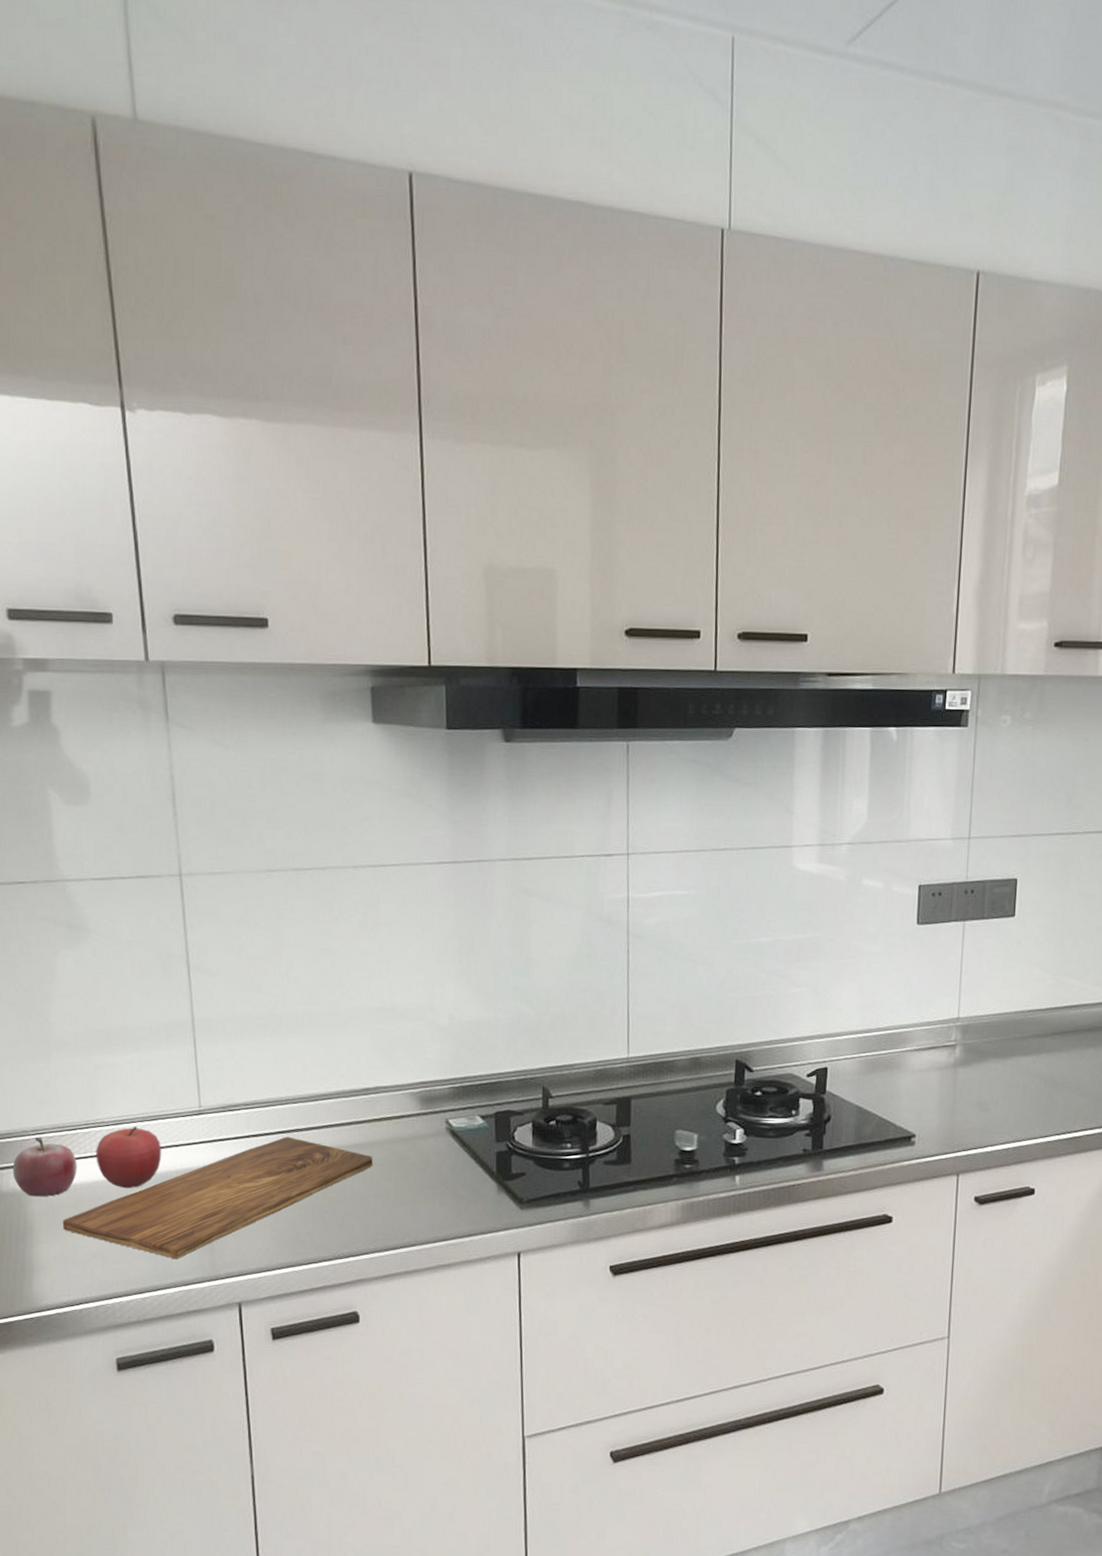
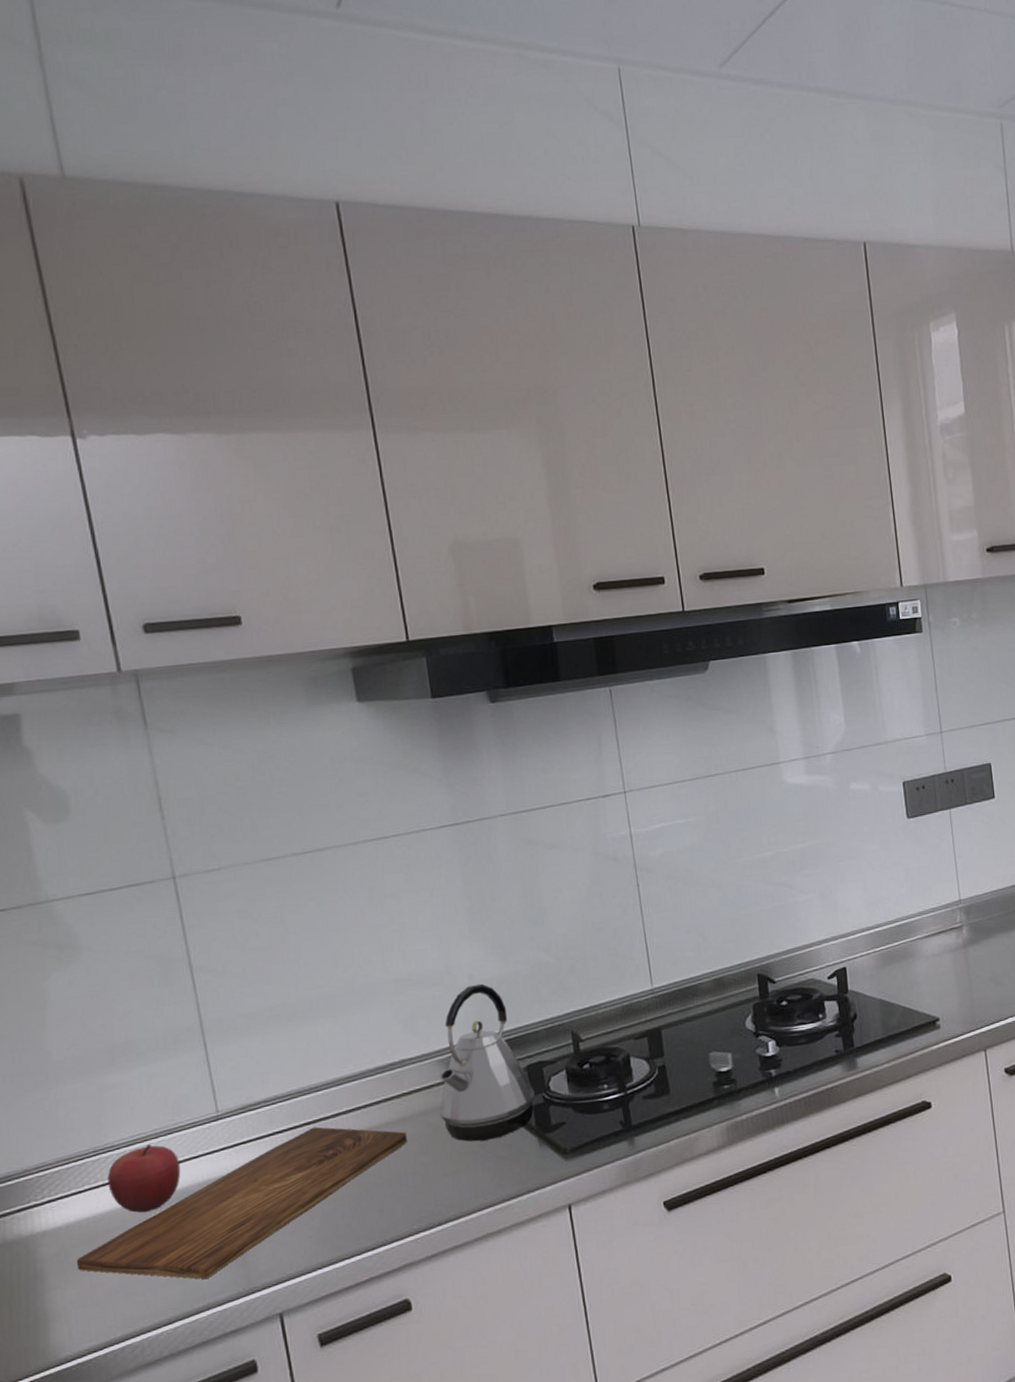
fruit: present [13,1137,77,1197] -> none [15,1173,89,1240]
kettle: none [406,1025,500,1178] -> present [439,983,536,1142]

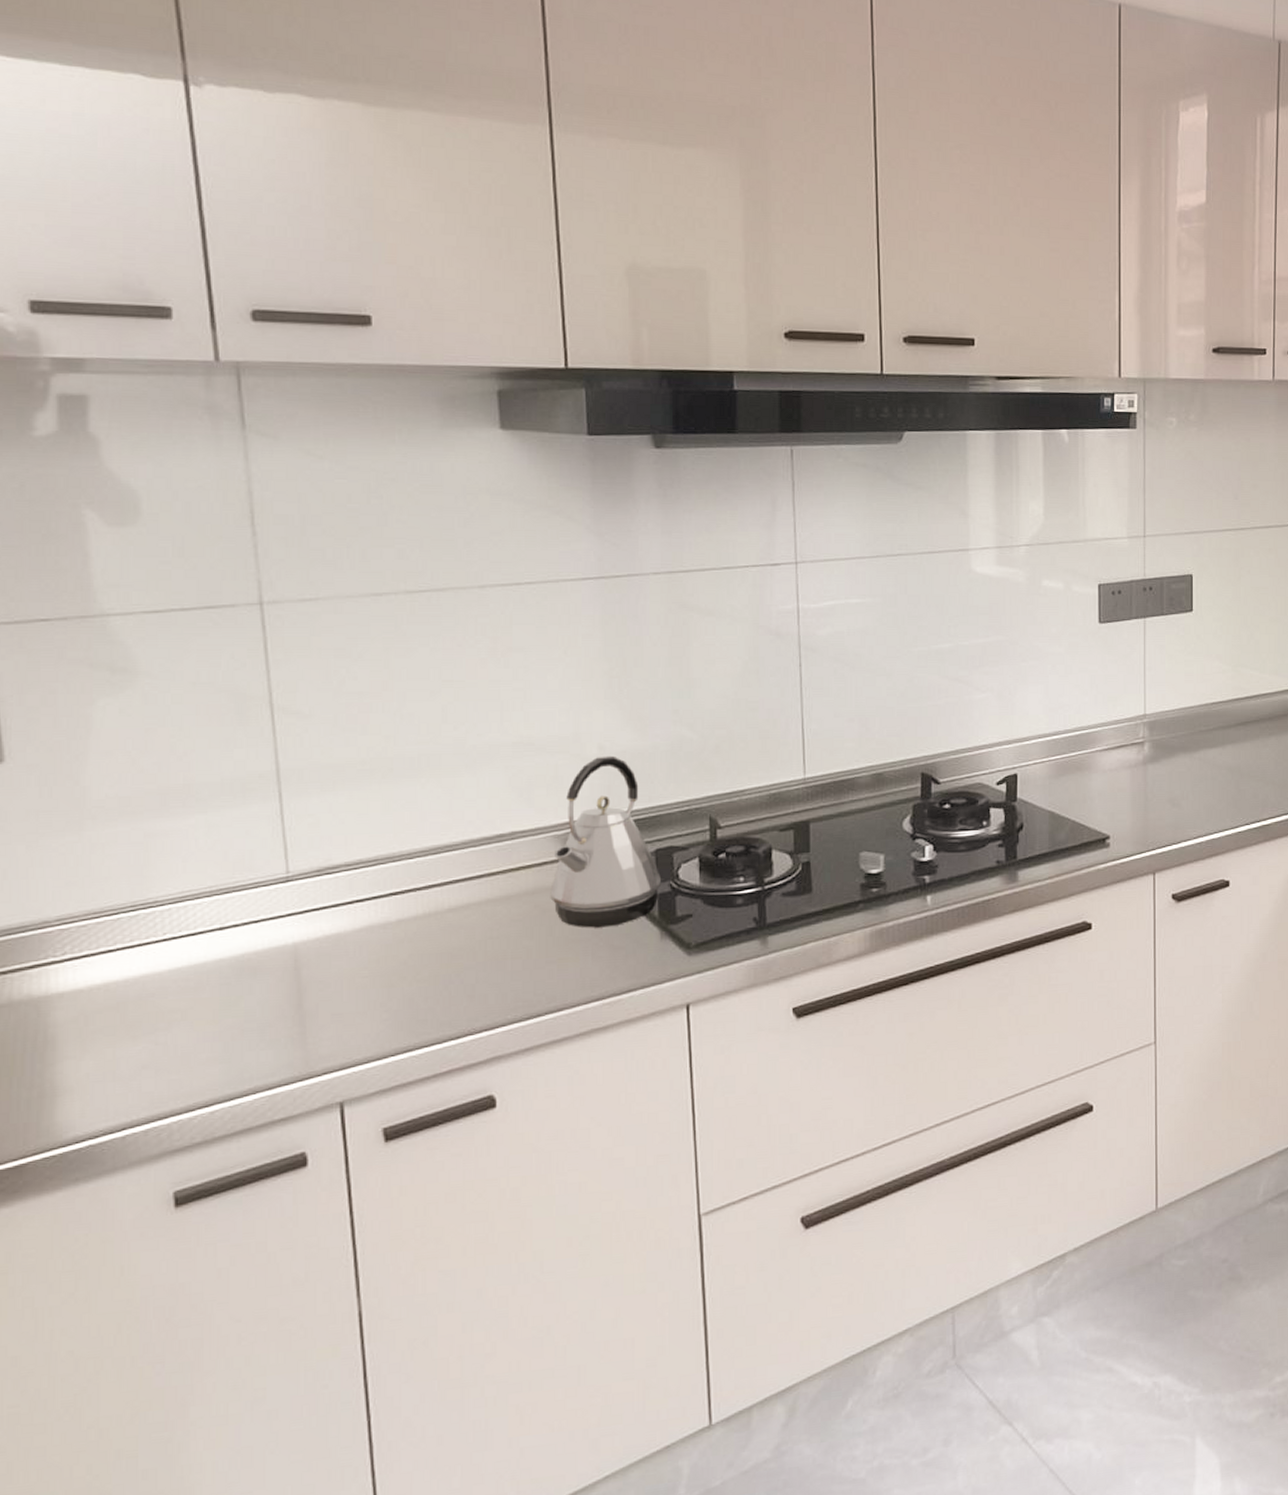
cutting board: present [76,1127,407,1279] -> none [98,898,509,1059]
fruit: present [107,1143,181,1213] -> none [146,902,237,980]

